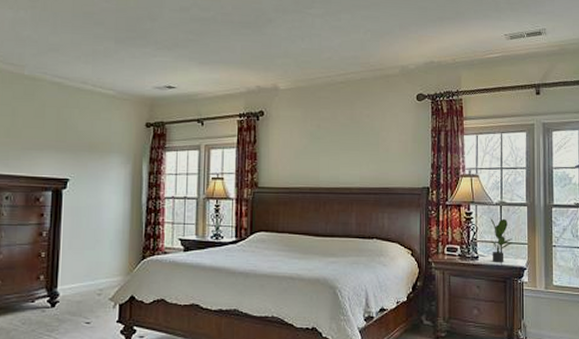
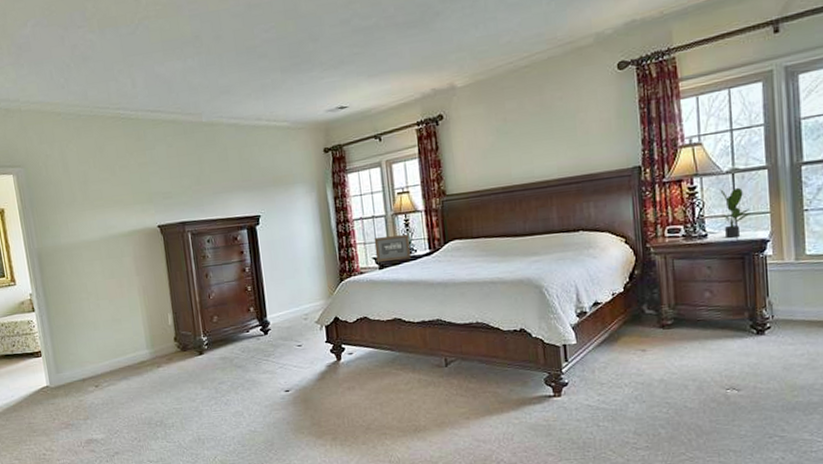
picture frame: none [182,219,217,245] -> present [374,234,411,263]

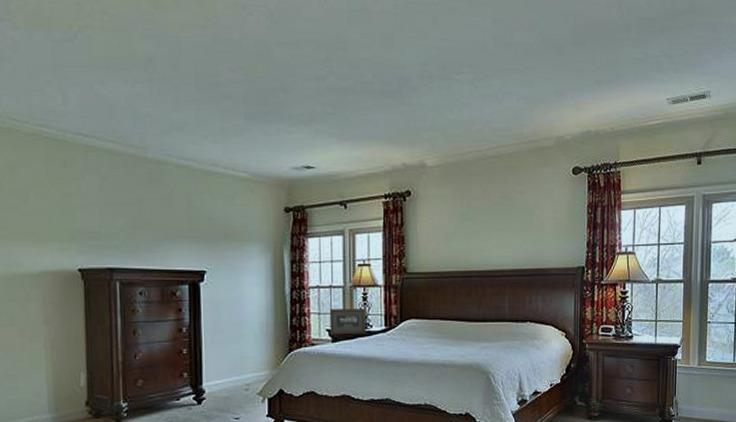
potted plant: present [720,187,750,238] -> none [645,296,667,341]

